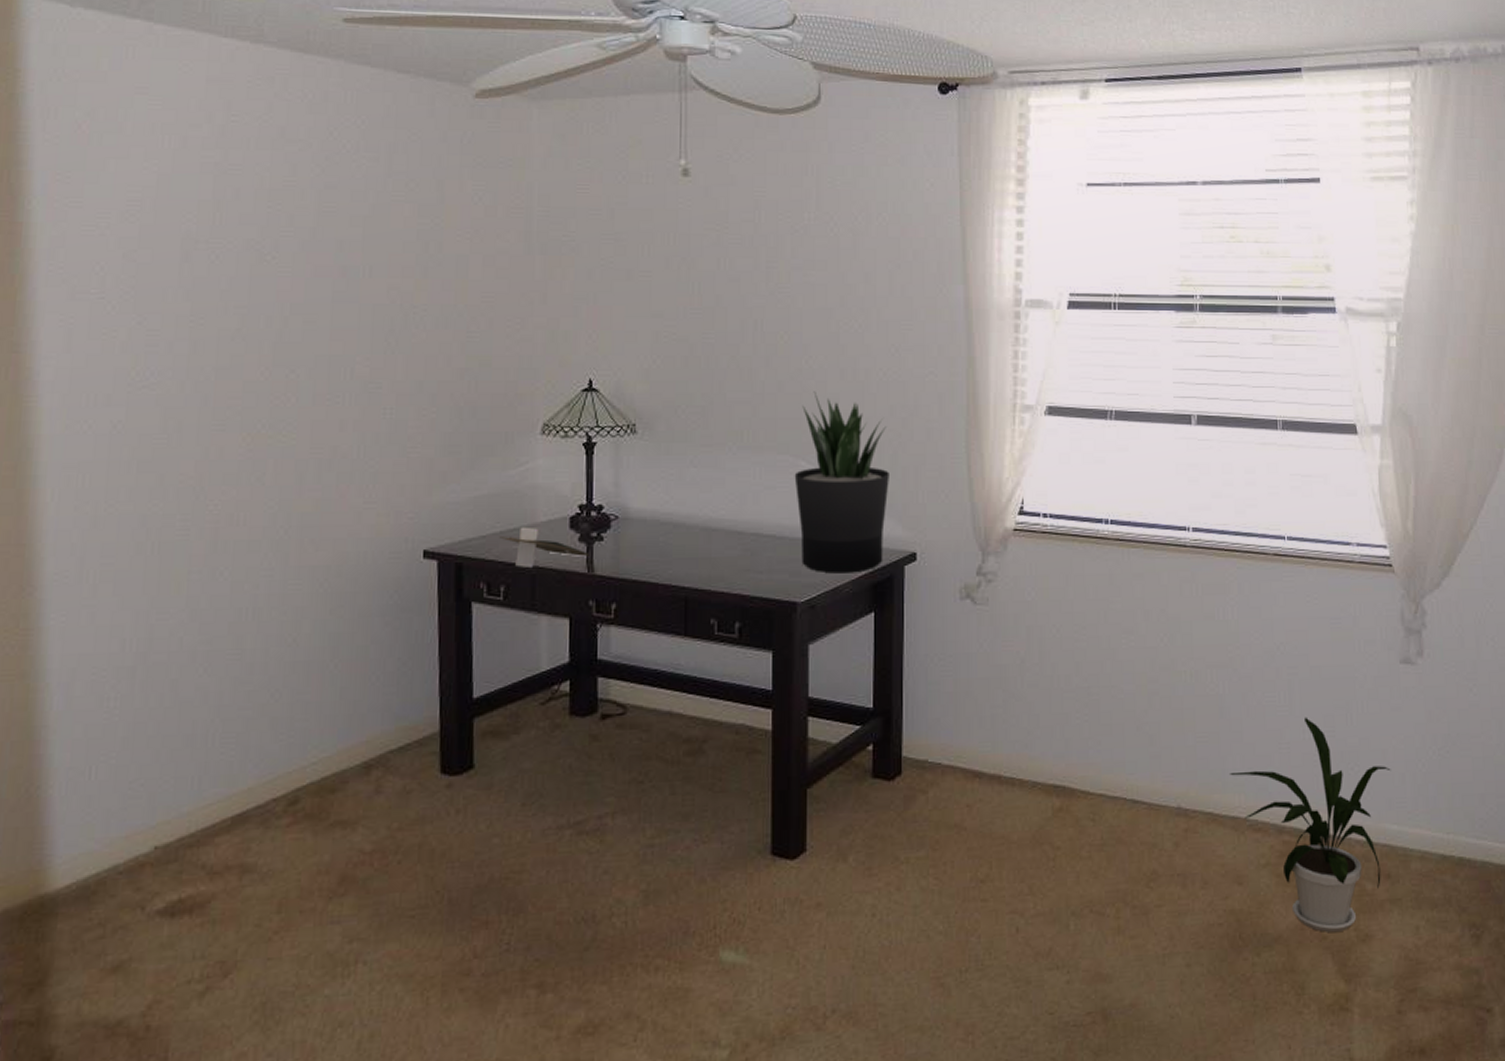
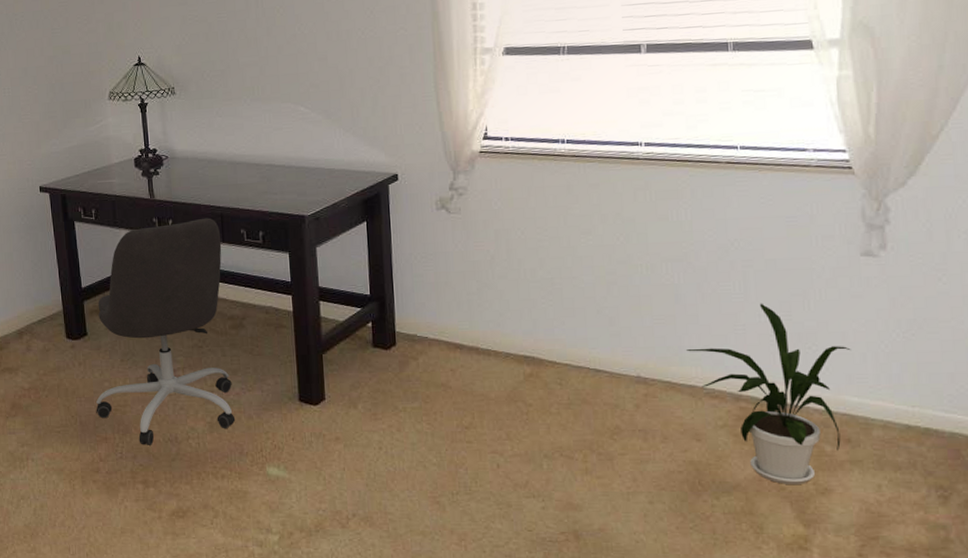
office chair: none [475,602,683,930] -> present [96,218,236,445]
papers: present [499,526,591,568] -> none [88,167,152,196]
planter: present [794,391,889,574] -> none [295,51,372,193]

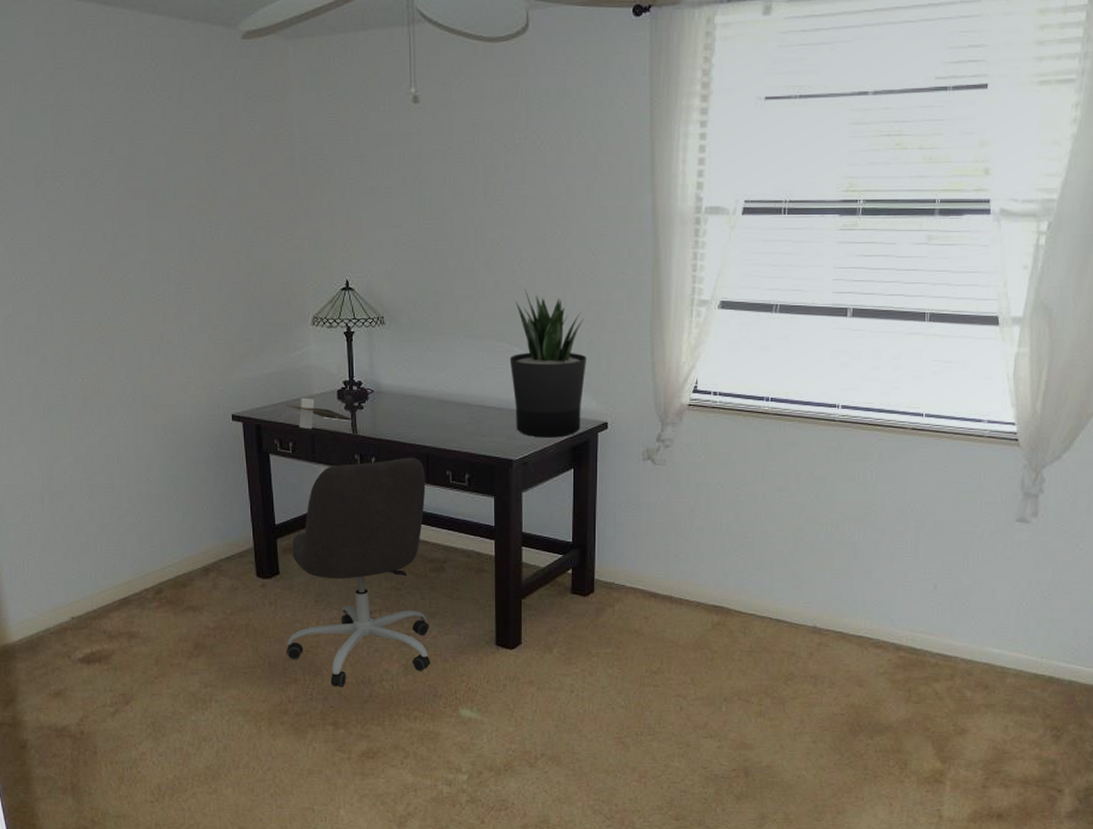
papers: none [88,167,152,196] -> present [286,397,355,429]
planter: none [295,51,372,193] -> present [509,289,586,438]
house plant: present [686,303,851,485] -> none [859,562,998,726]

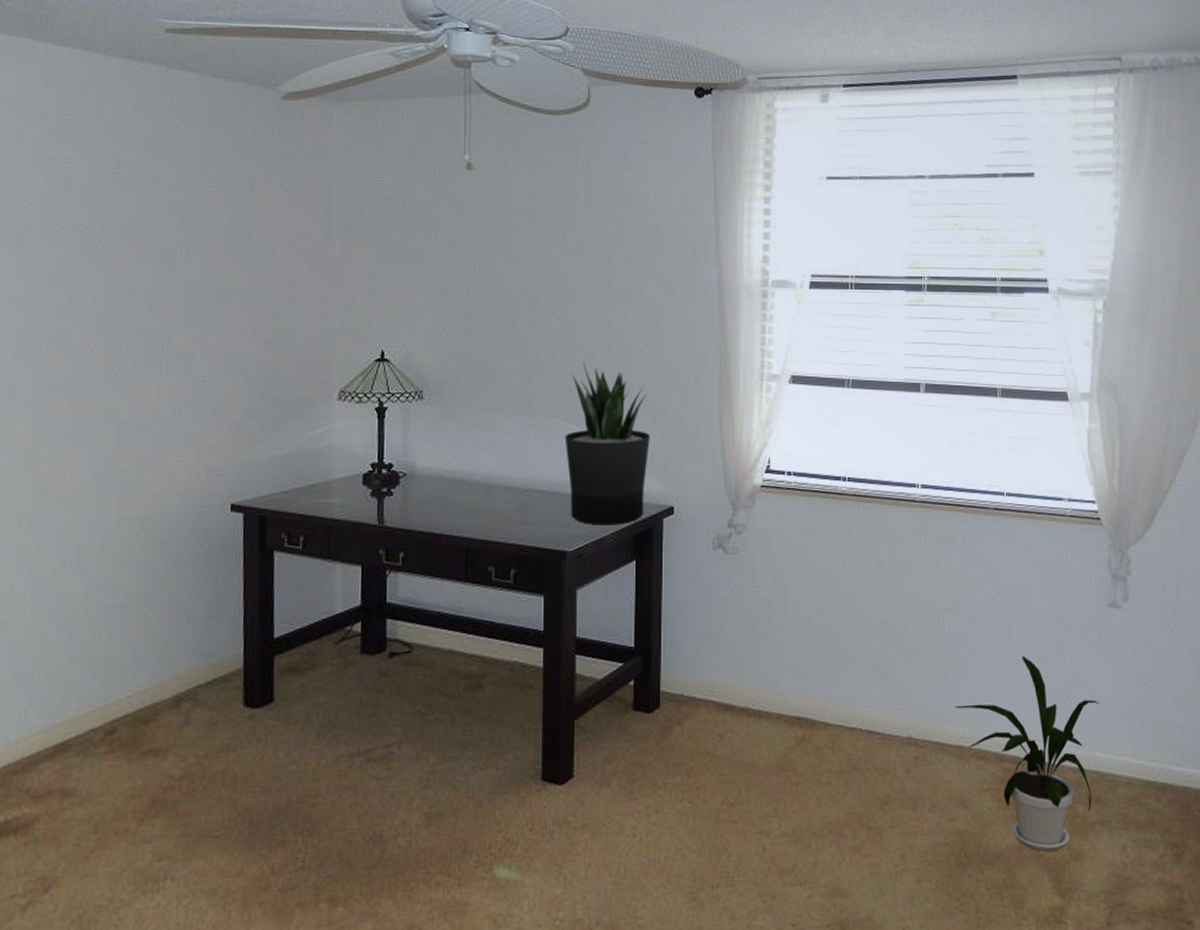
papers: present [286,397,355,429] -> none [299,483,382,520]
office chair: present [286,457,431,687] -> none [274,551,464,849]
house plant: none [859,562,998,726] -> present [955,655,1100,852]

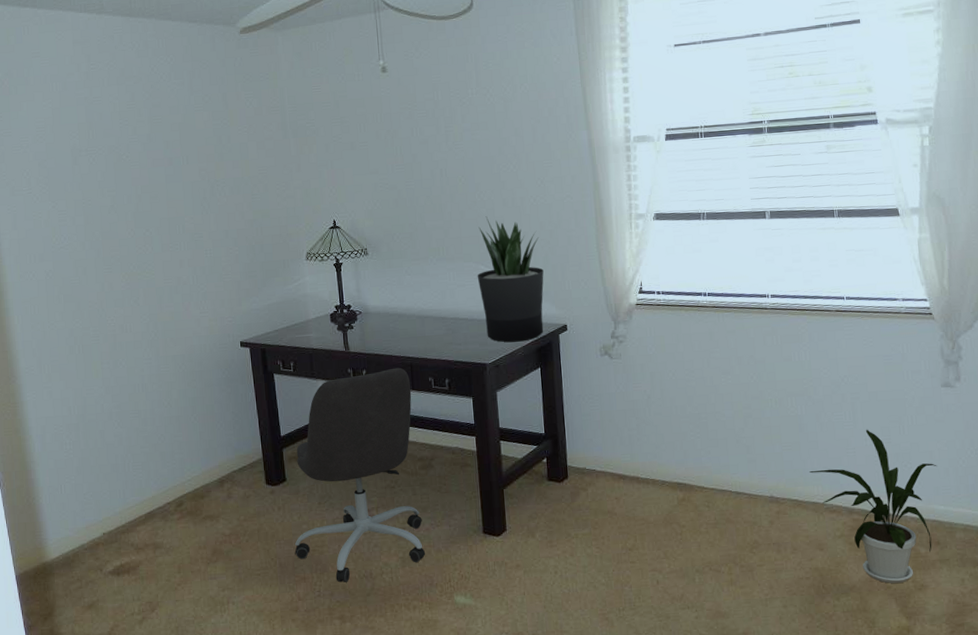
office chair: none [274,551,464,849] -> present [295,367,426,583]

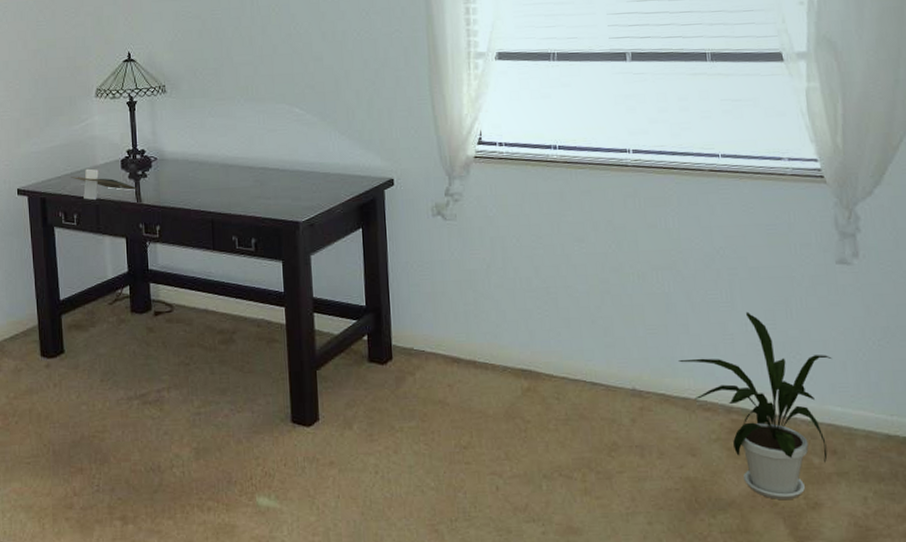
papers: none [287,322,347,350] -> present [71,168,139,200]
office chair: present [295,367,426,583] -> none [71,223,224,476]
planter: present [477,216,544,342] -> none [290,51,368,198]

